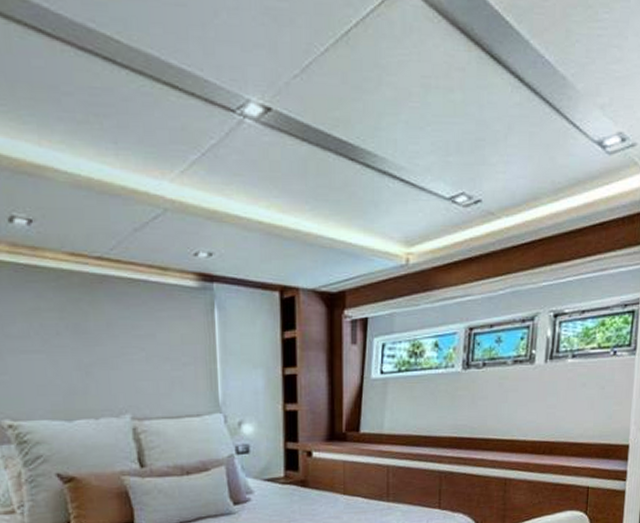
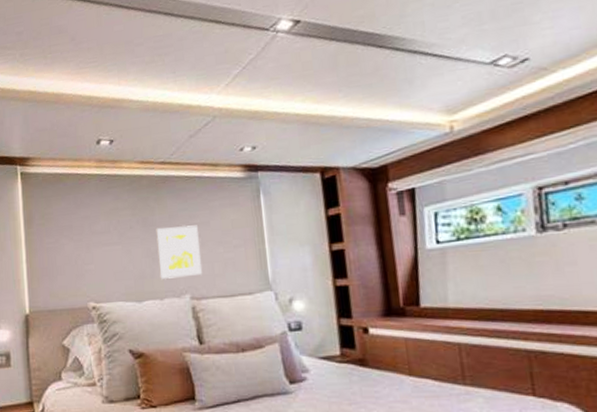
wall art: none [90,336,146,396] -> present [156,225,203,279]

